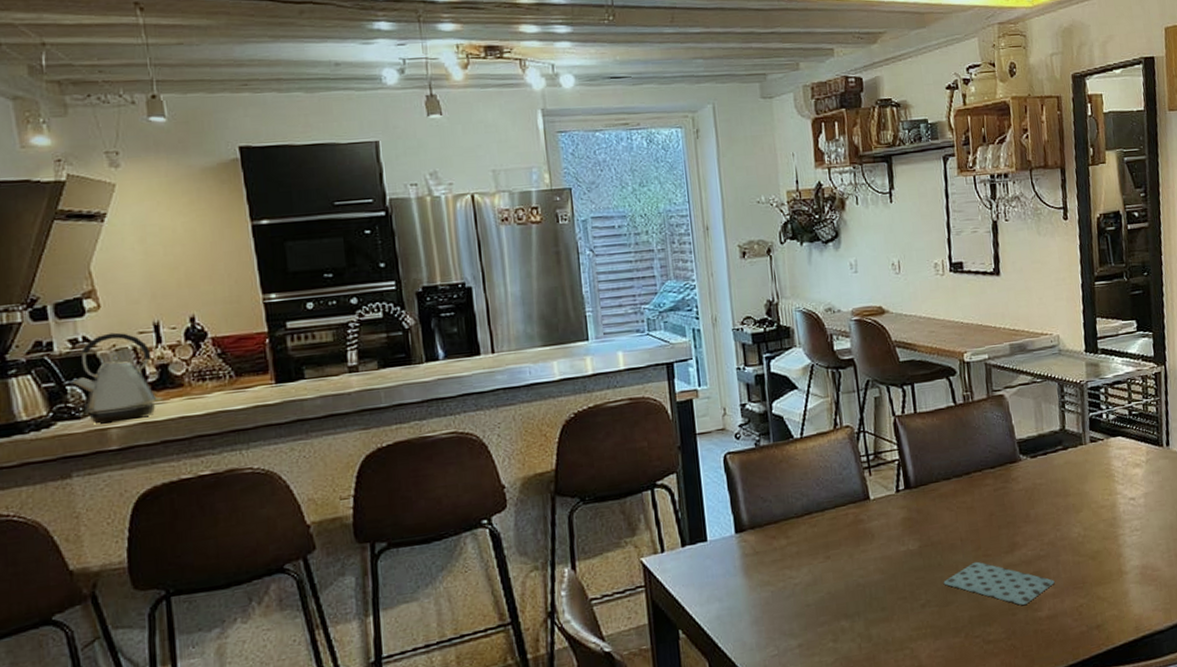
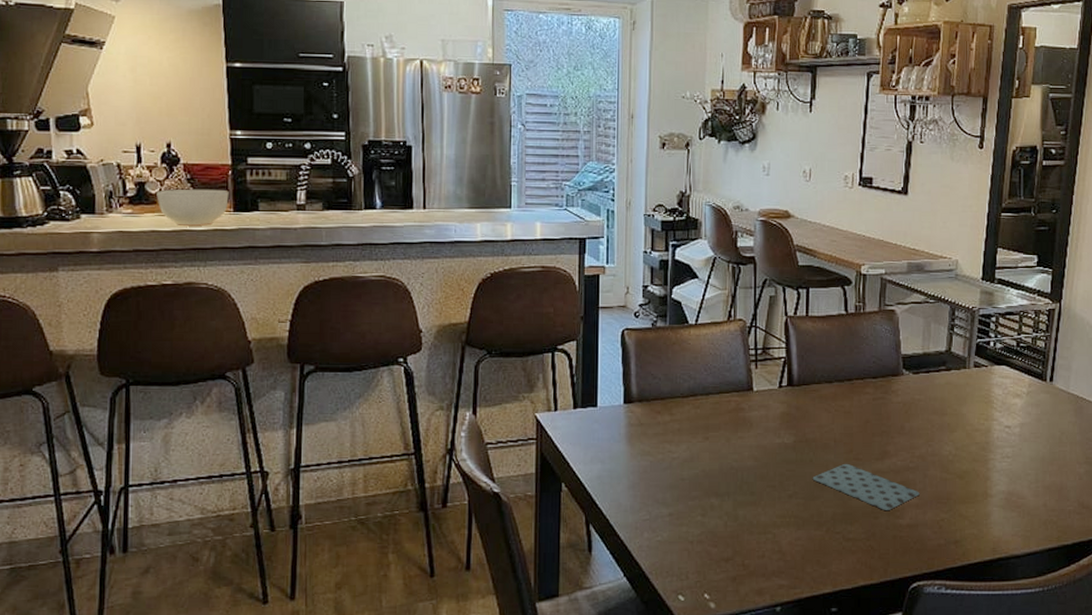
kettle: present [72,332,162,424] -> none [65,149,138,228]
bowl: none [183,360,269,408] -> present [156,189,229,227]

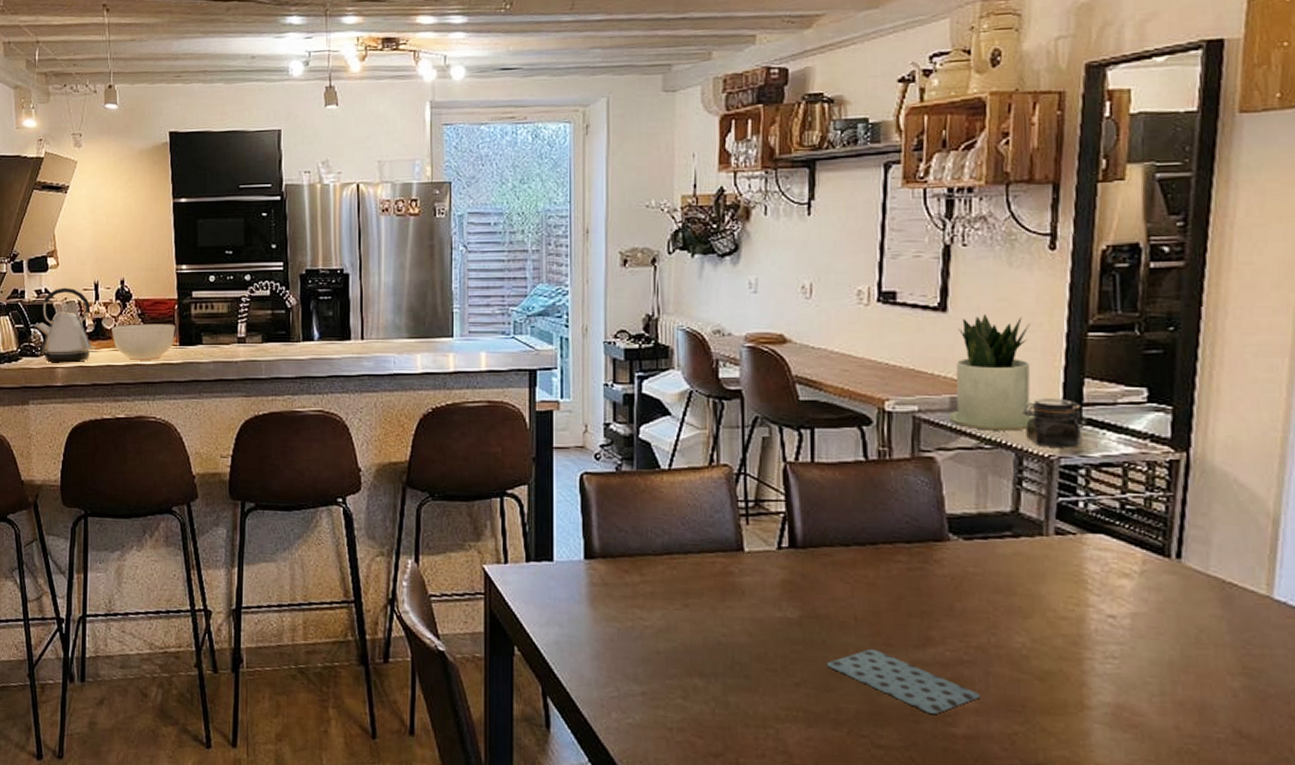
kettle: none [65,149,138,228] -> present [35,287,95,363]
planter: none [905,197,964,289] -> present [948,314,1034,431]
jar: none [956,263,996,301] -> present [1022,397,1085,448]

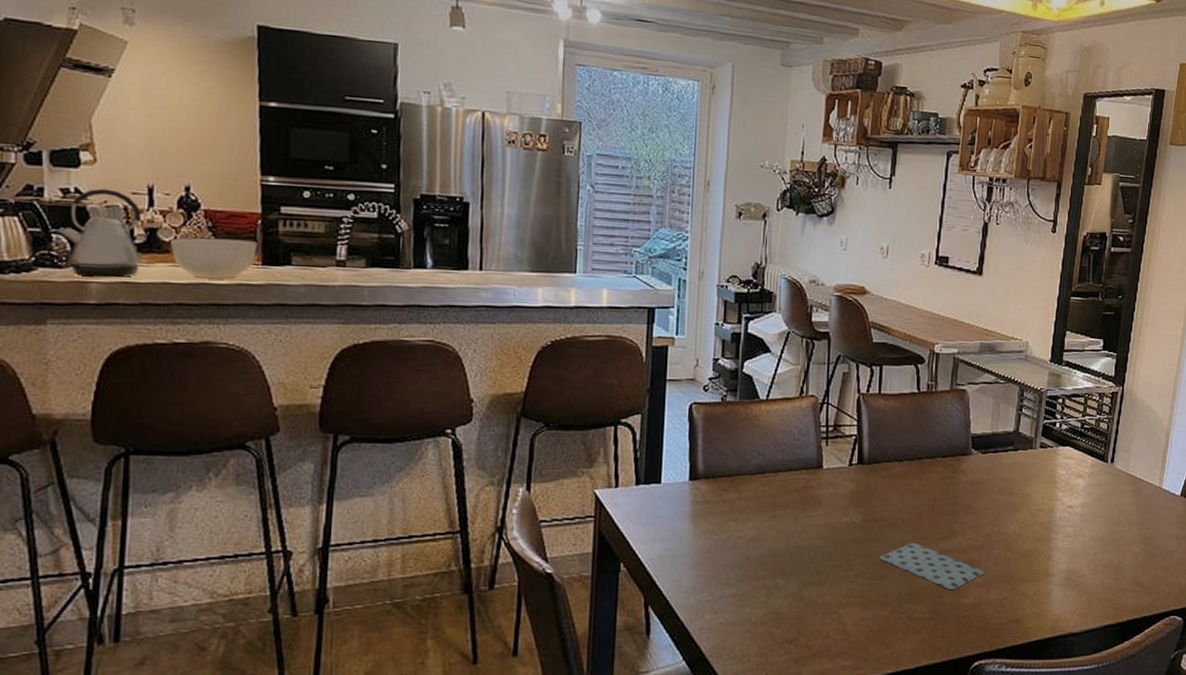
planter: present [948,314,1034,431] -> none [977,279,1035,370]
jar: present [1022,397,1085,448] -> none [1026,345,1064,383]

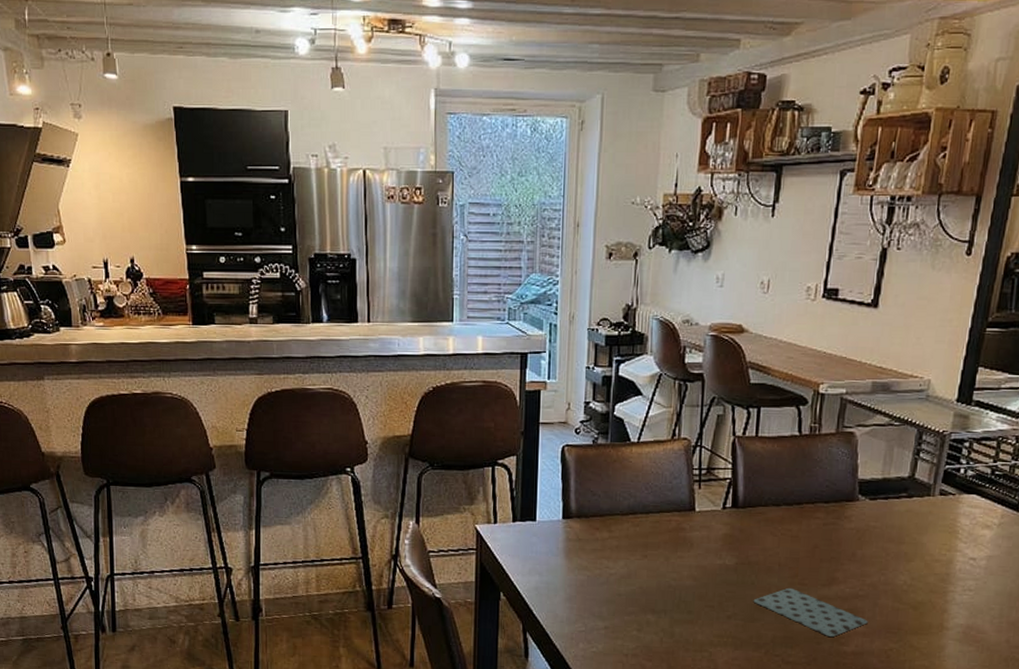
kettle: present [58,188,147,278] -> none [45,264,108,340]
bowl: present [170,237,257,280] -> none [124,302,188,339]

